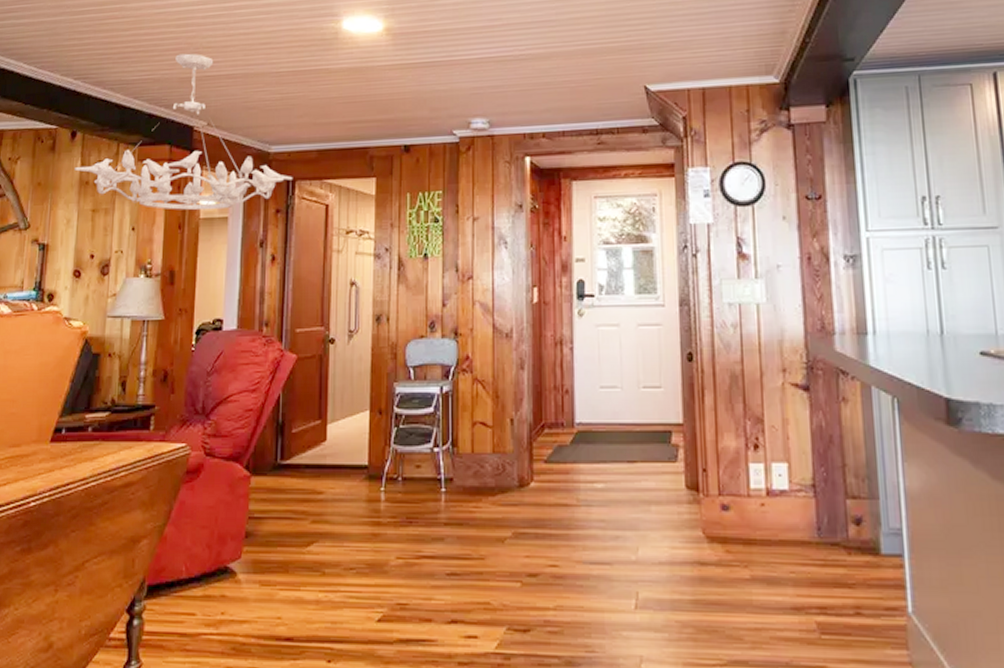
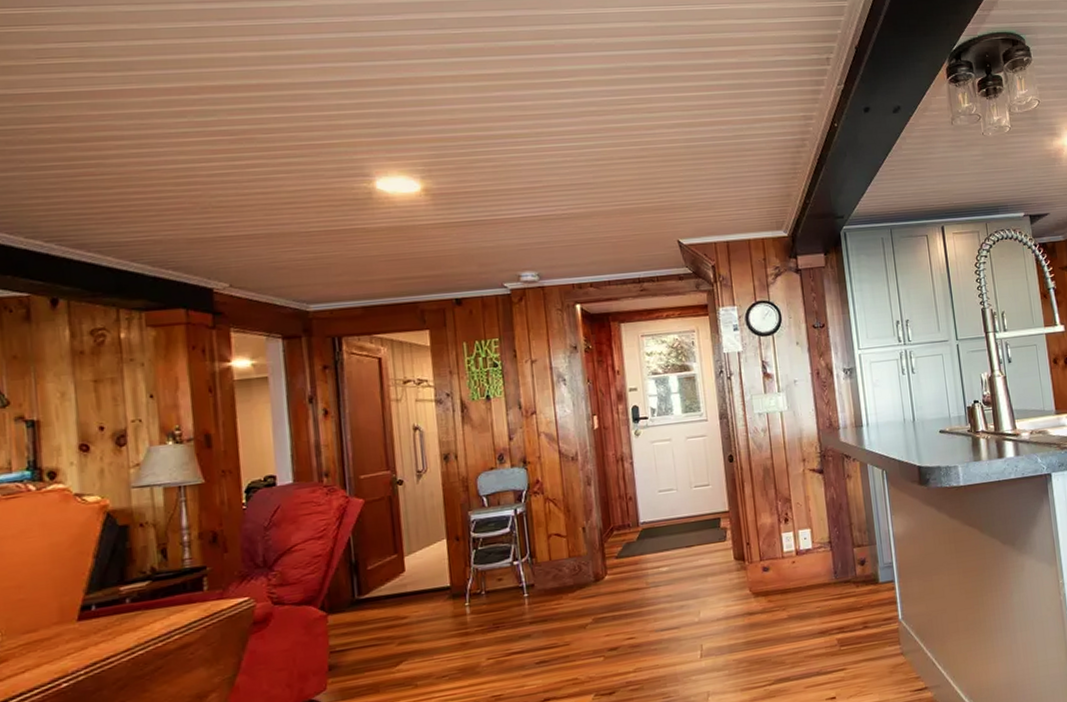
chandelier: present [75,53,293,211] -> none [62,213,339,374]

